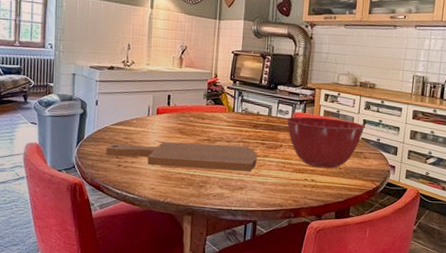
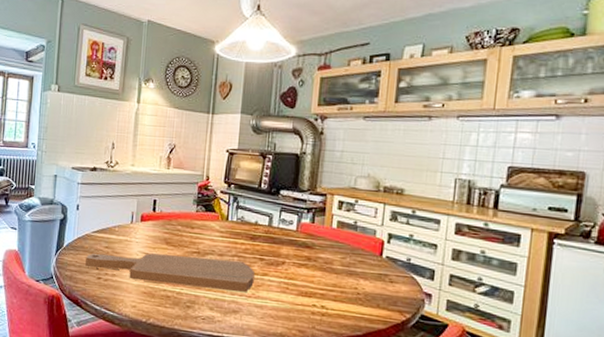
mixing bowl: present [286,116,365,168] -> none [290,228,391,293]

